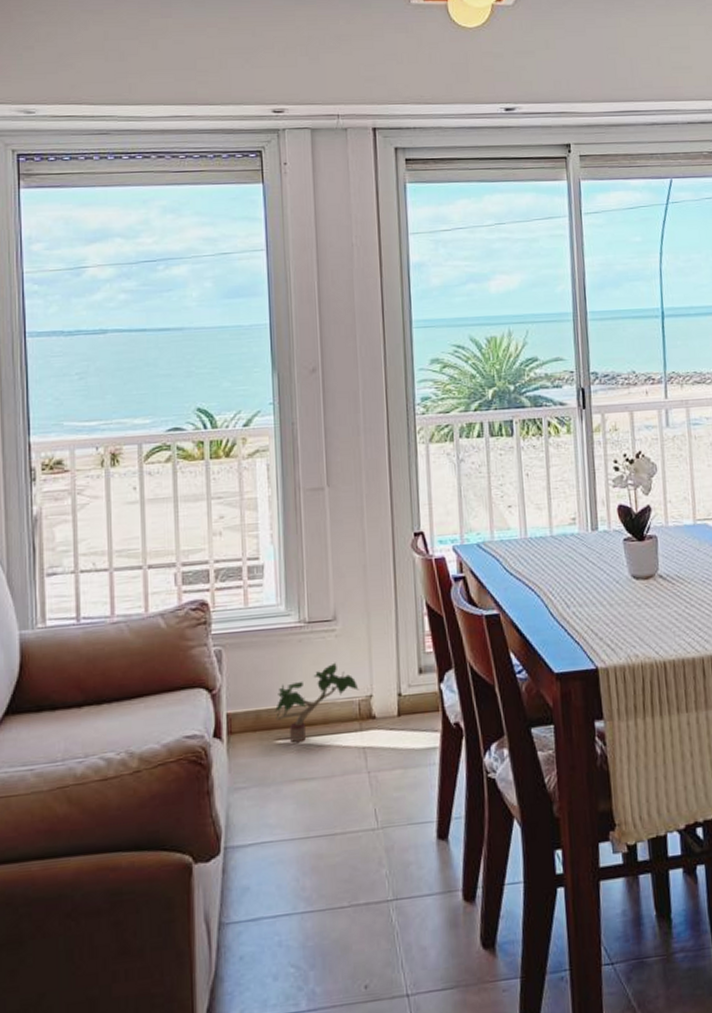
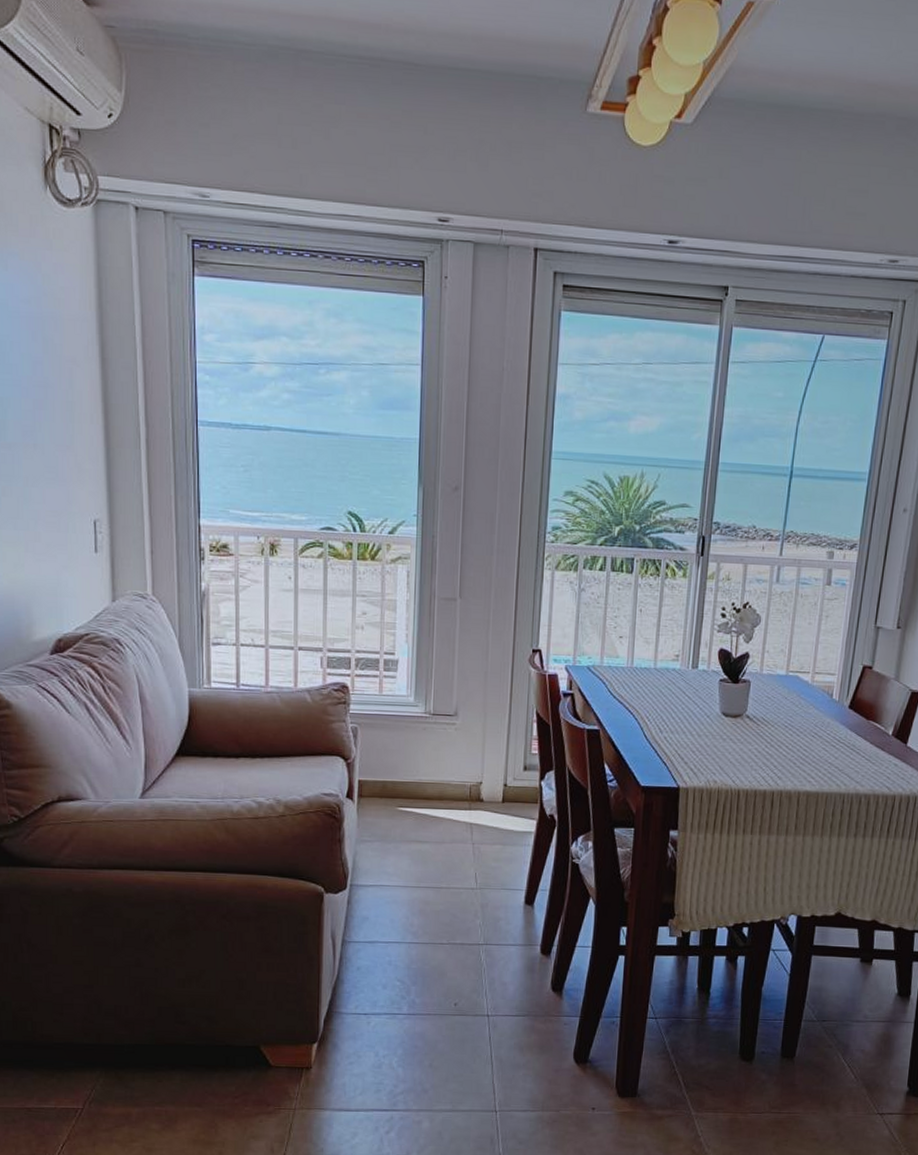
potted plant: present [274,662,359,743] -> none [398,751,472,812]

